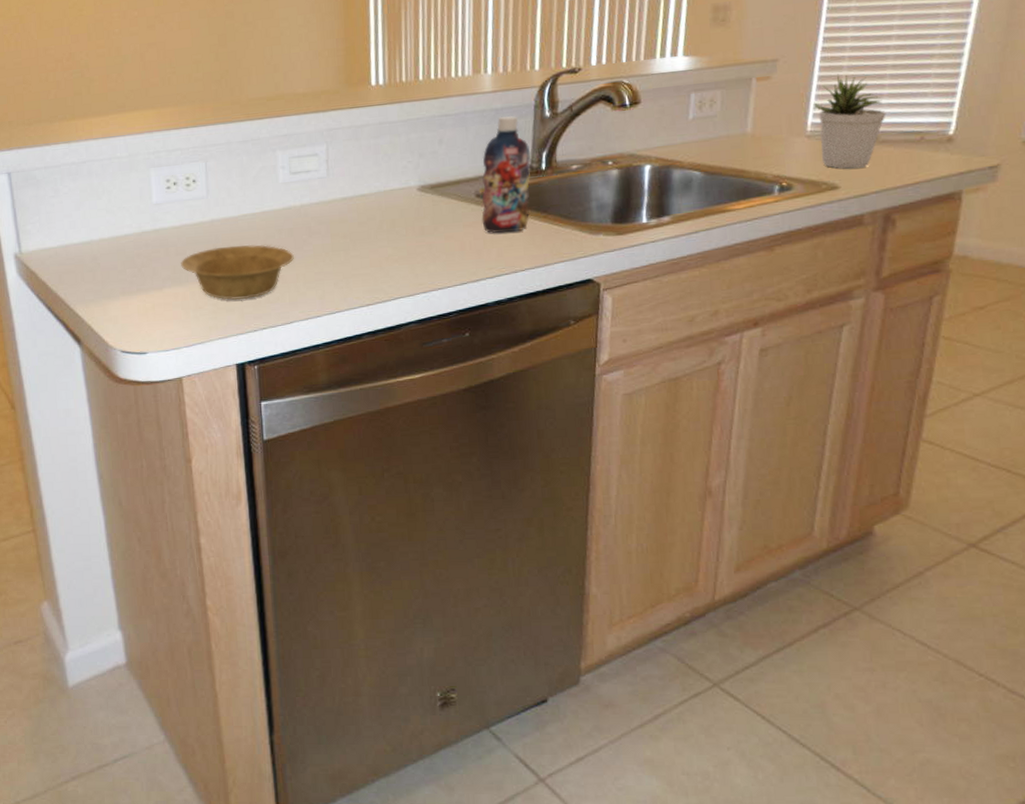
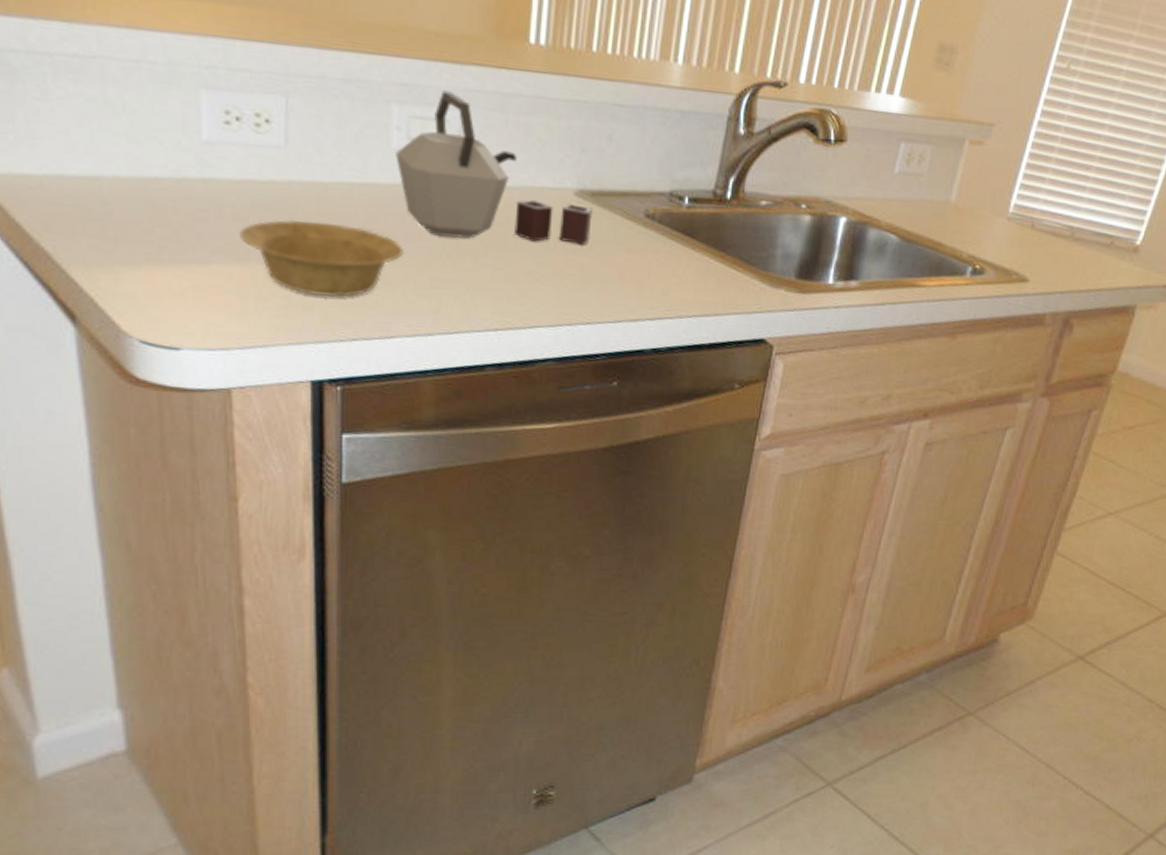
kettle: none [282,133,434,241] -> present [395,90,593,245]
bottle: present [481,115,531,234] -> none [649,122,716,269]
potted plant: present [814,74,886,169] -> none [1017,155,1085,263]

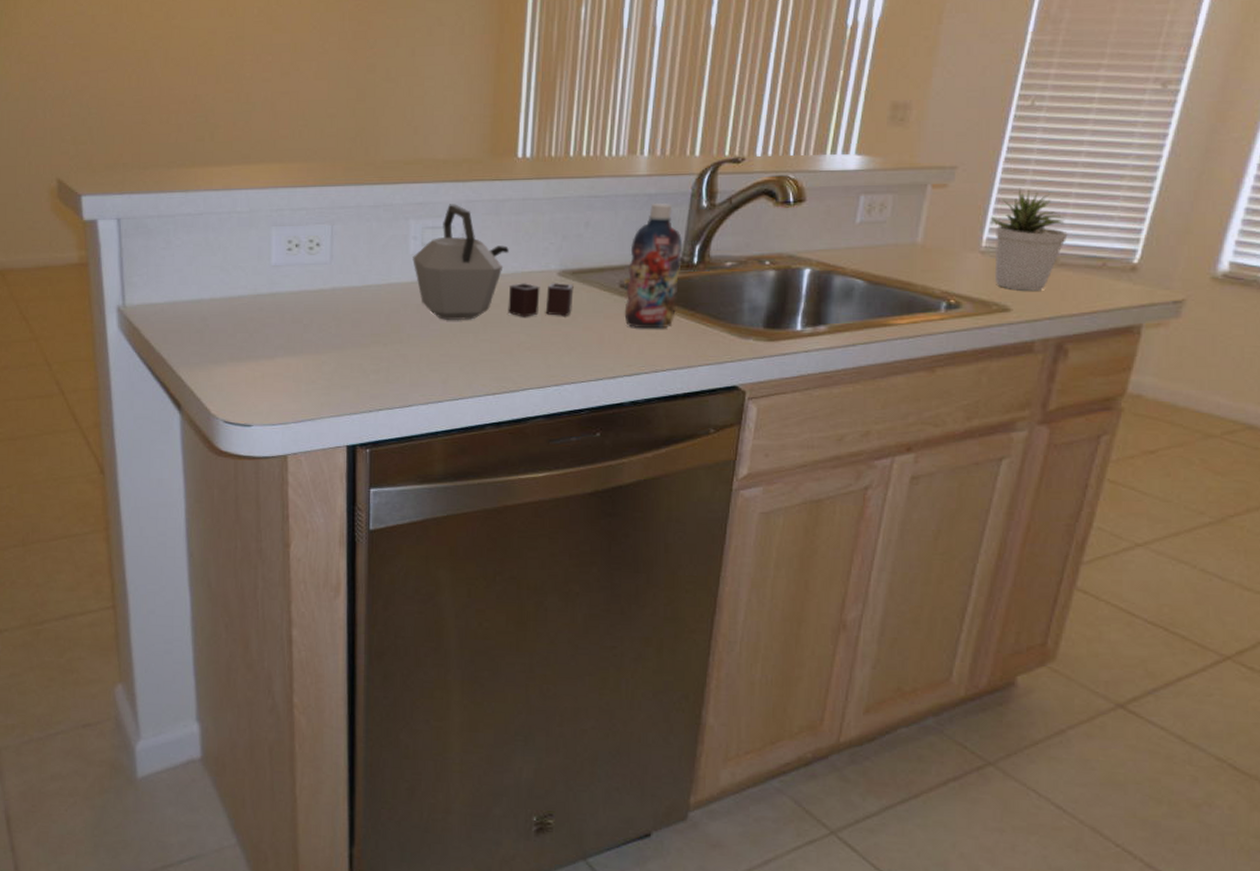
bowl: present [239,219,403,298] -> none [296,317,419,377]
bottle: none [649,122,716,269] -> present [624,202,683,329]
potted plant: none [1017,155,1085,263] -> present [991,188,1068,291]

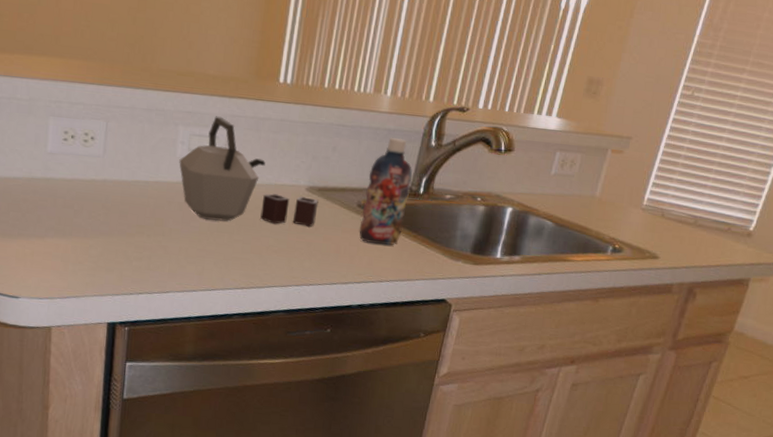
potted plant: present [991,188,1068,291] -> none [649,161,706,245]

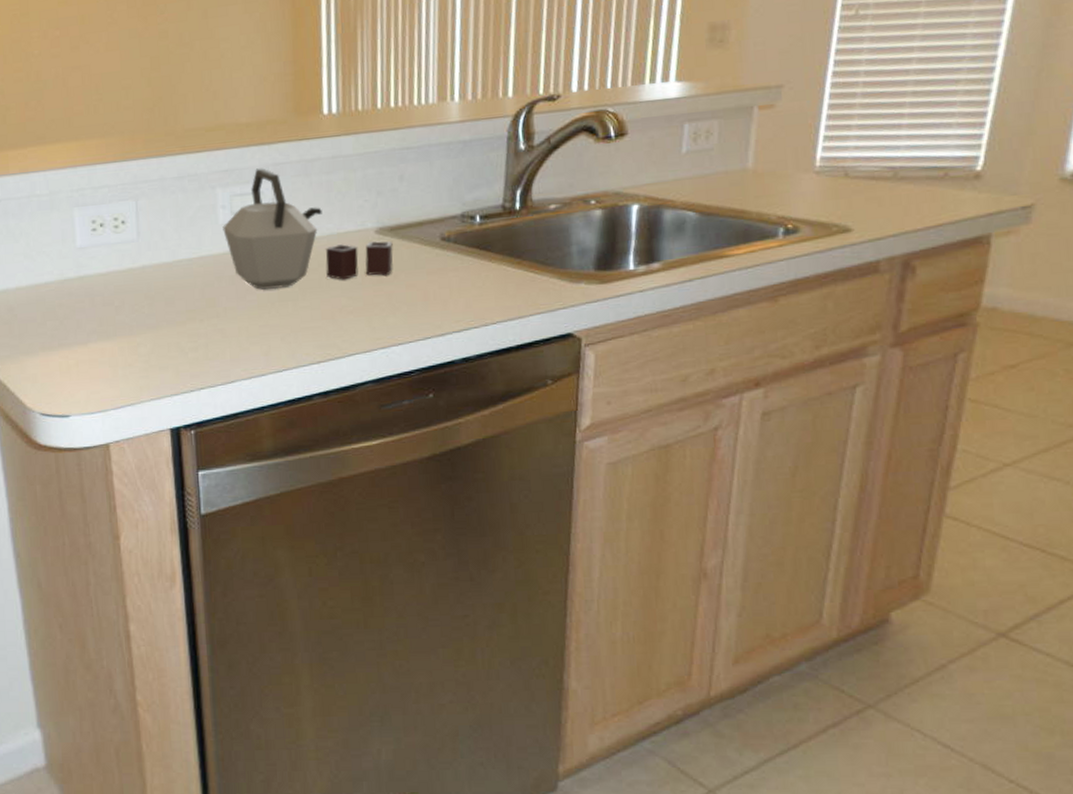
bottle: present [359,137,413,246] -> none [447,148,503,282]

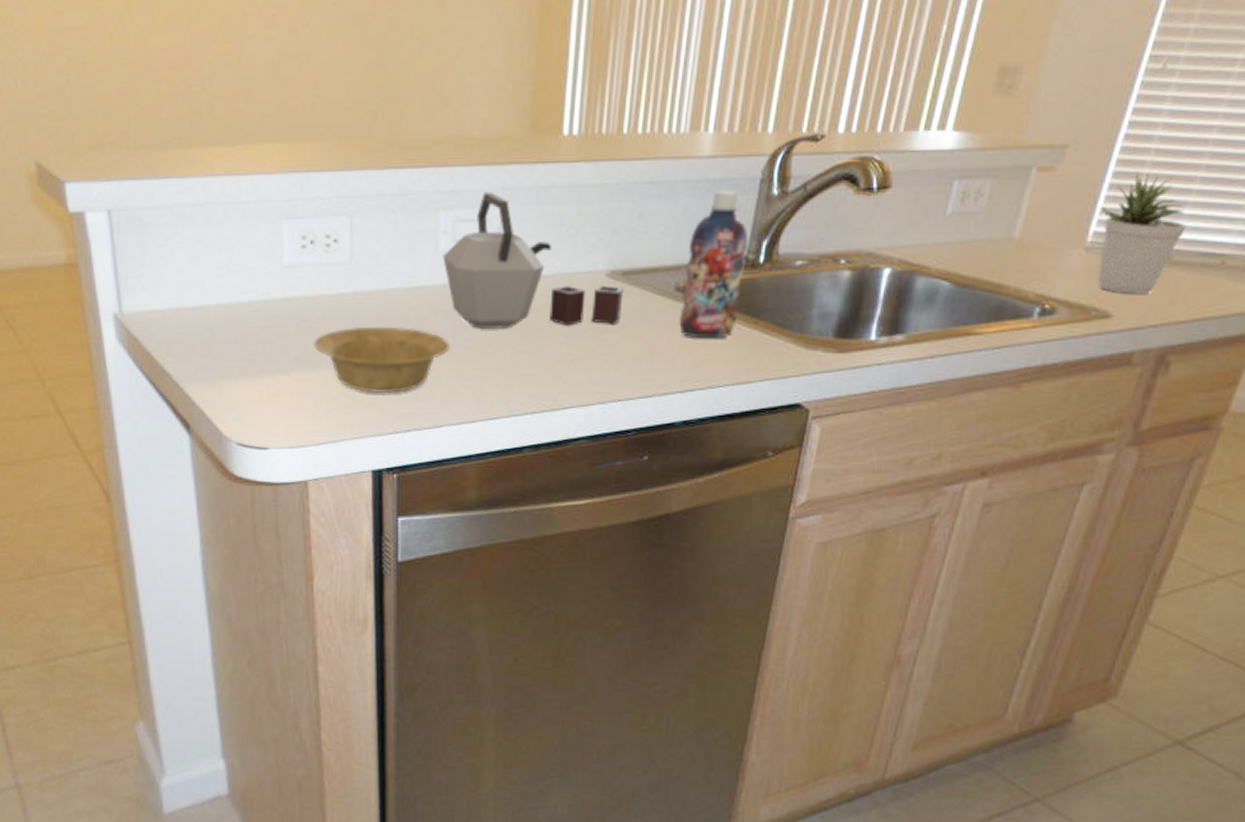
bowl: none [108,293,236,357] -> present [314,326,450,394]
bottle: none [447,148,503,282] -> present [679,189,749,339]
potted plant: none [823,102,906,209] -> present [1097,171,1186,294]

